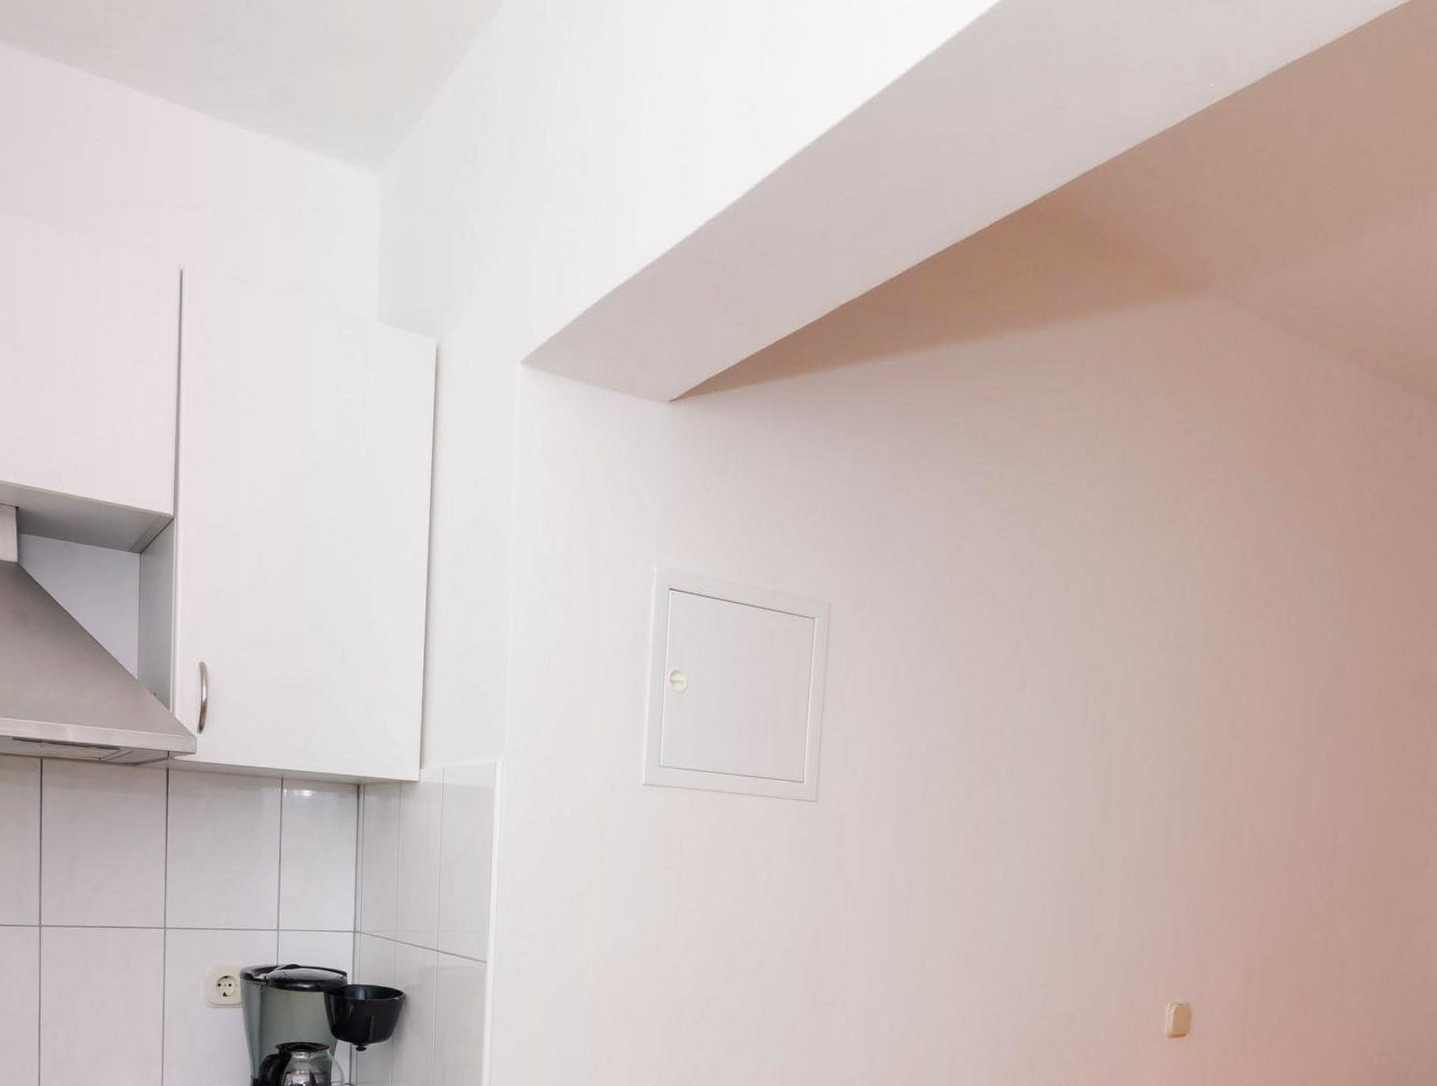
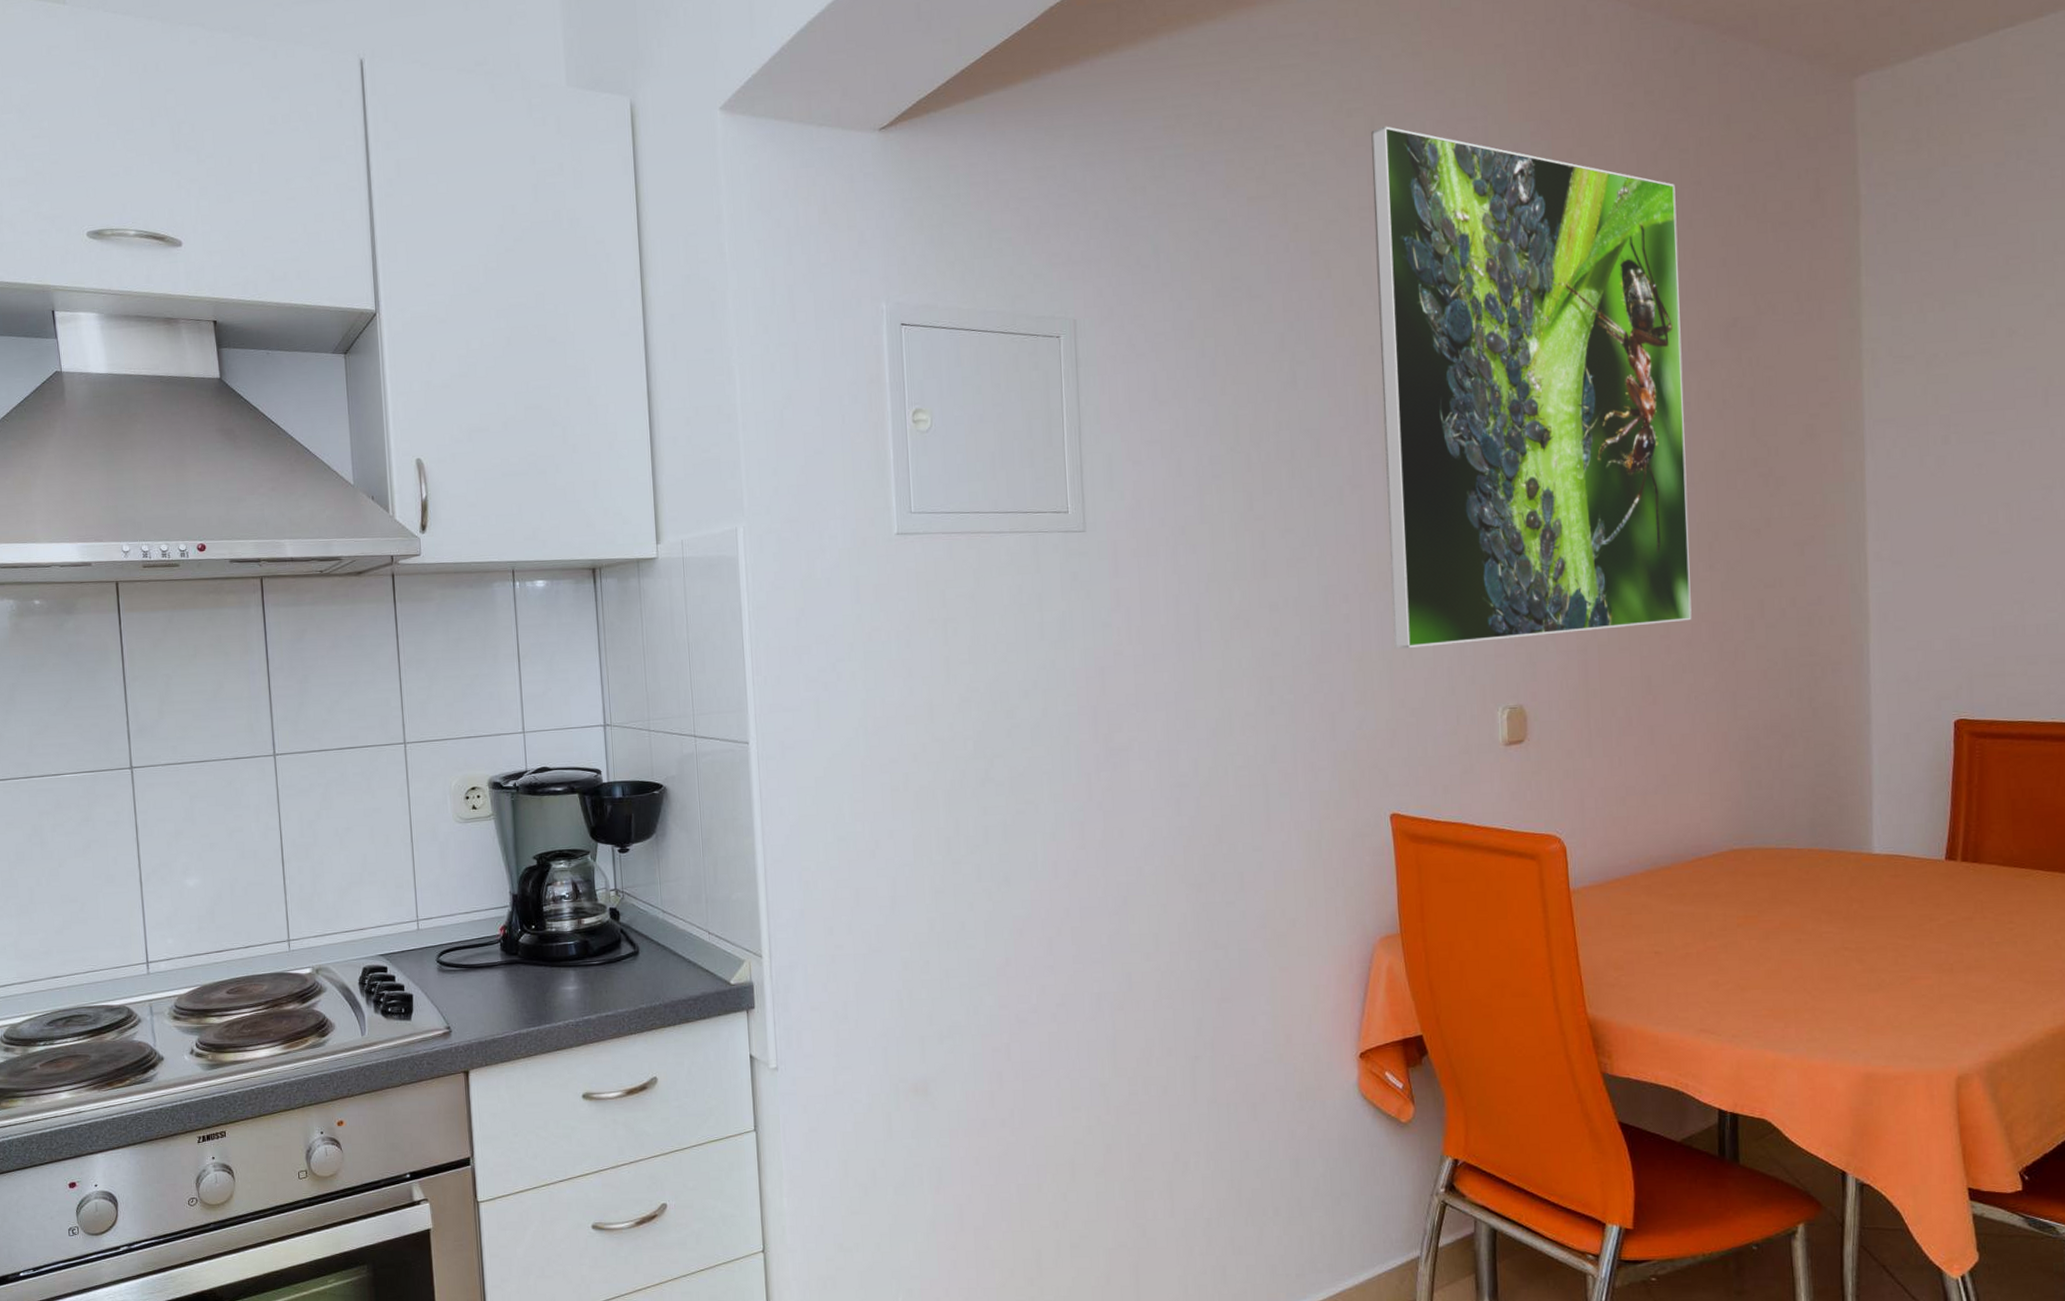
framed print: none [1082,457,1387,944] -> present [1371,126,1692,649]

